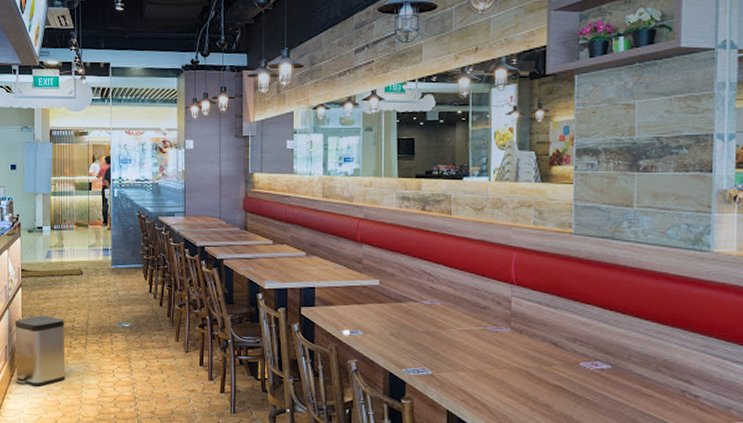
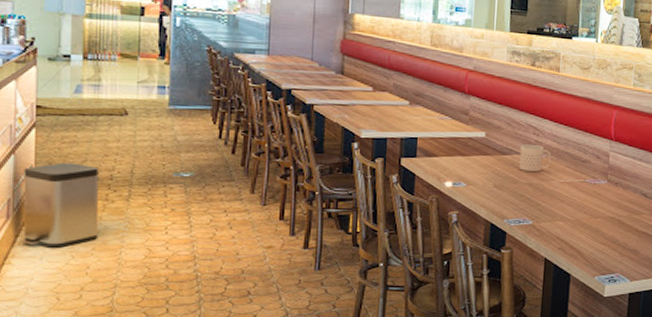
mug: none [415,291,447,320] -> present [519,144,551,173]

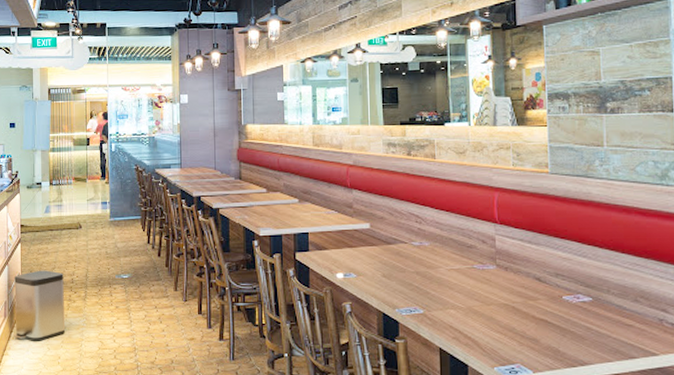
mug: present [519,144,551,173] -> none [404,233,435,261]

